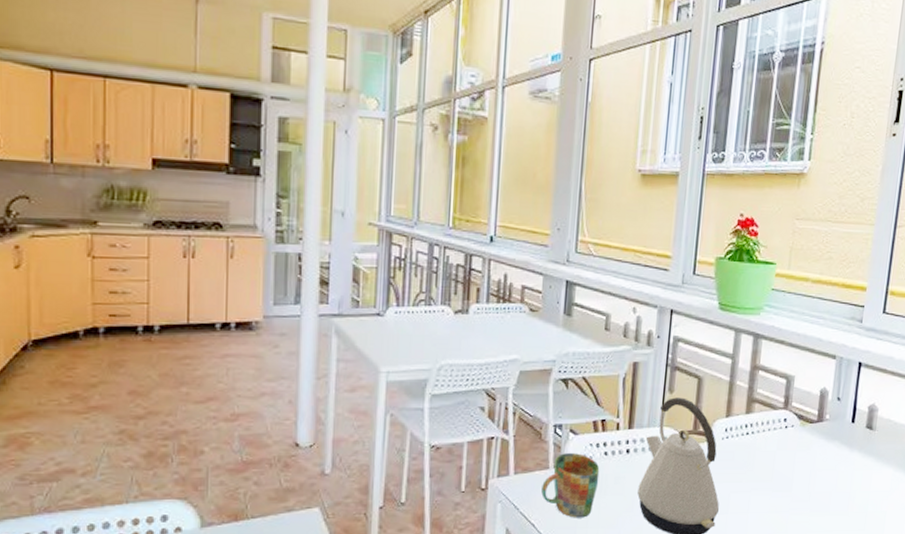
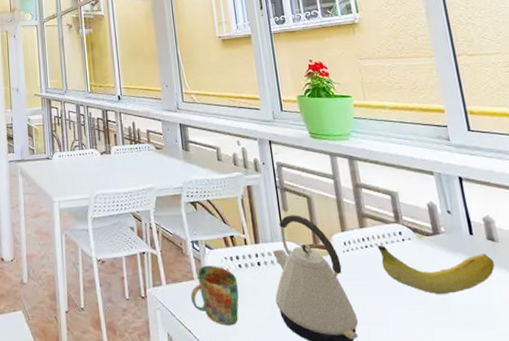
fruit: none [758,432,865,483] -> present [377,245,495,295]

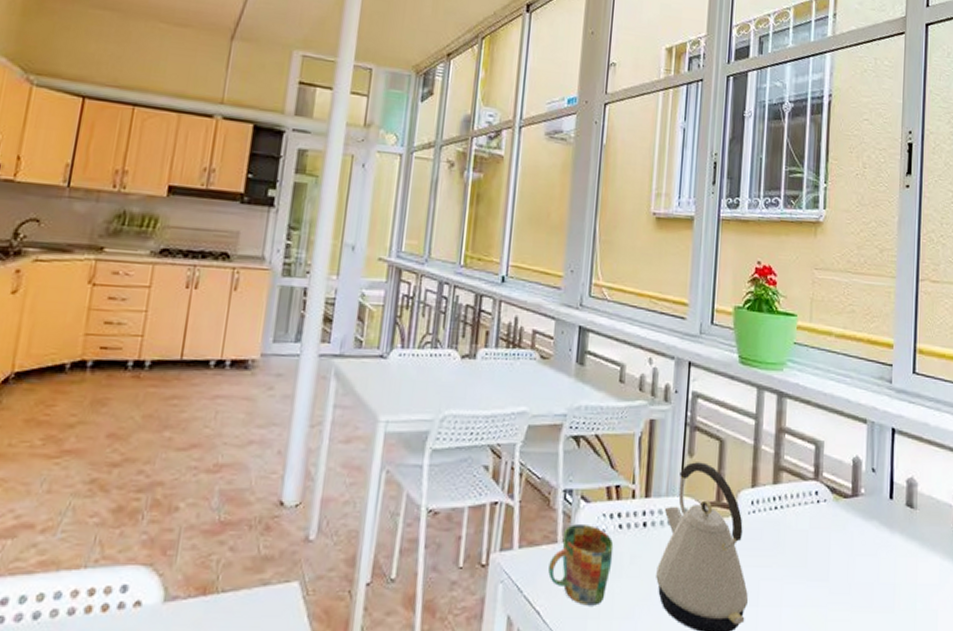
fruit: present [377,245,495,295] -> none [788,506,907,571]

